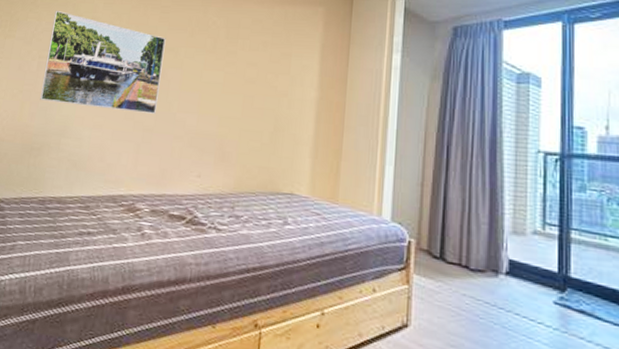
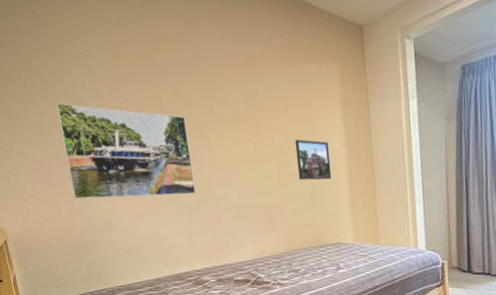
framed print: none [262,75,301,122] -> present [294,139,332,181]

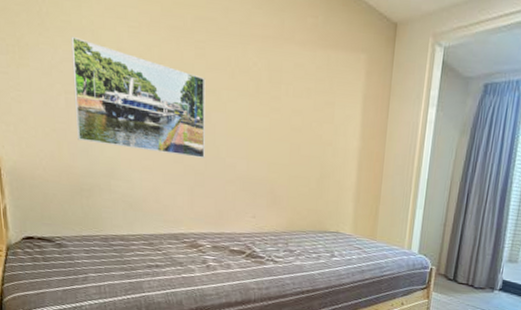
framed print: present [294,139,332,181] -> none [309,124,344,169]

